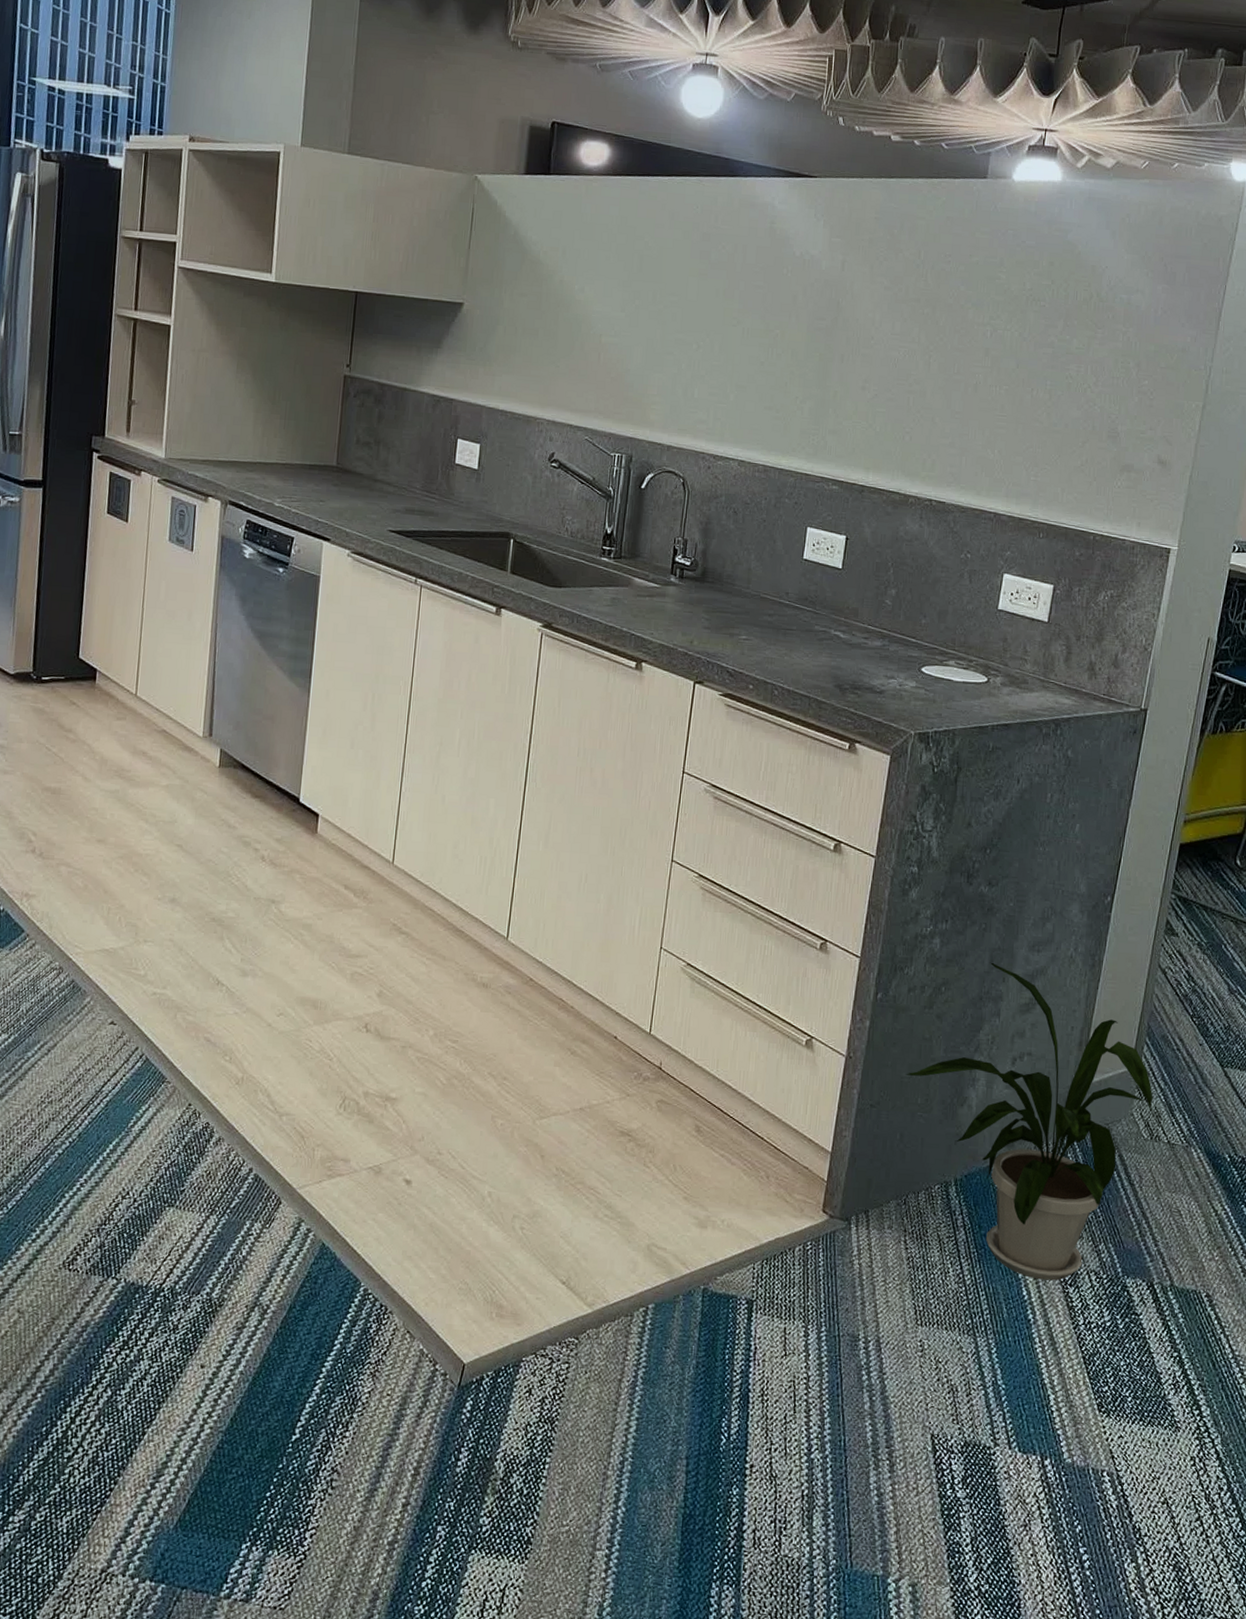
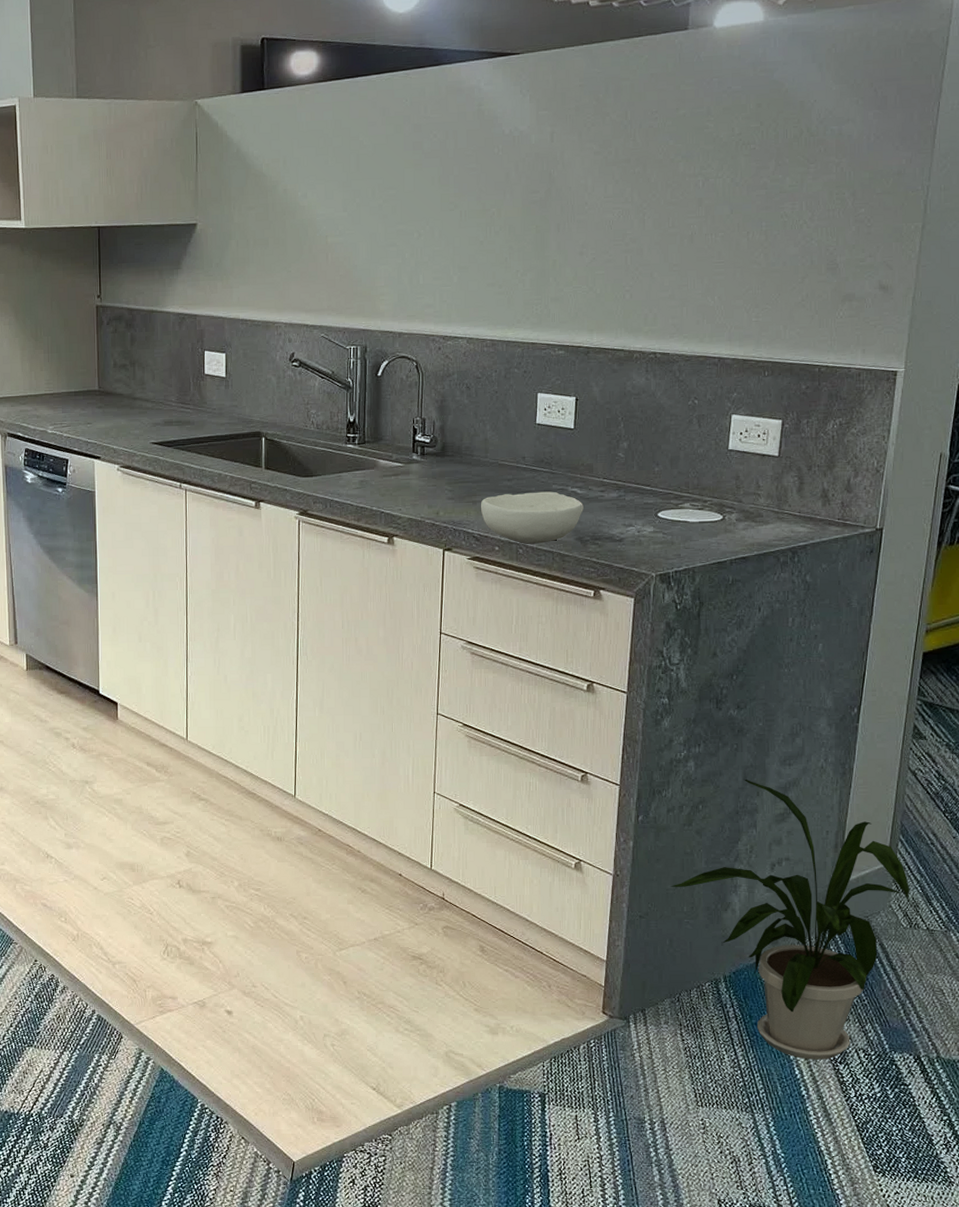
bowl: none [737,629,845,687] -> present [480,491,584,545]

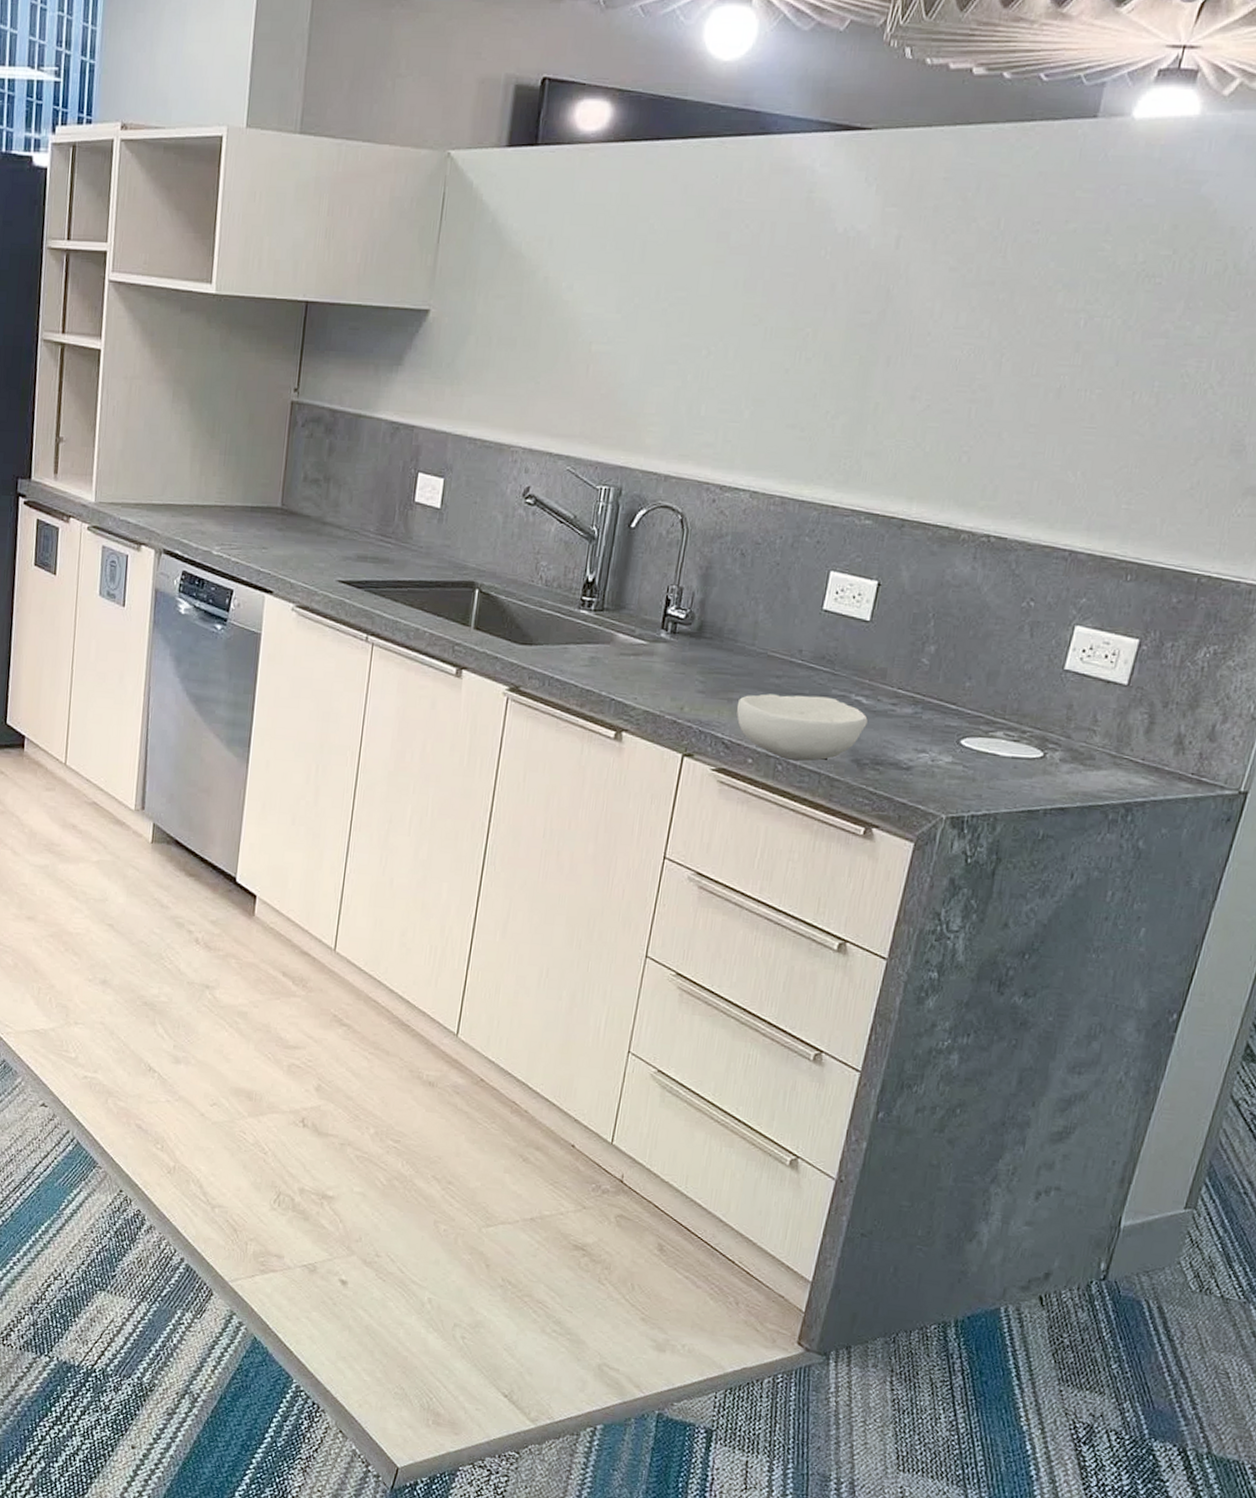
house plant: present [671,779,910,1060] -> none [906,1083,1208,1437]

